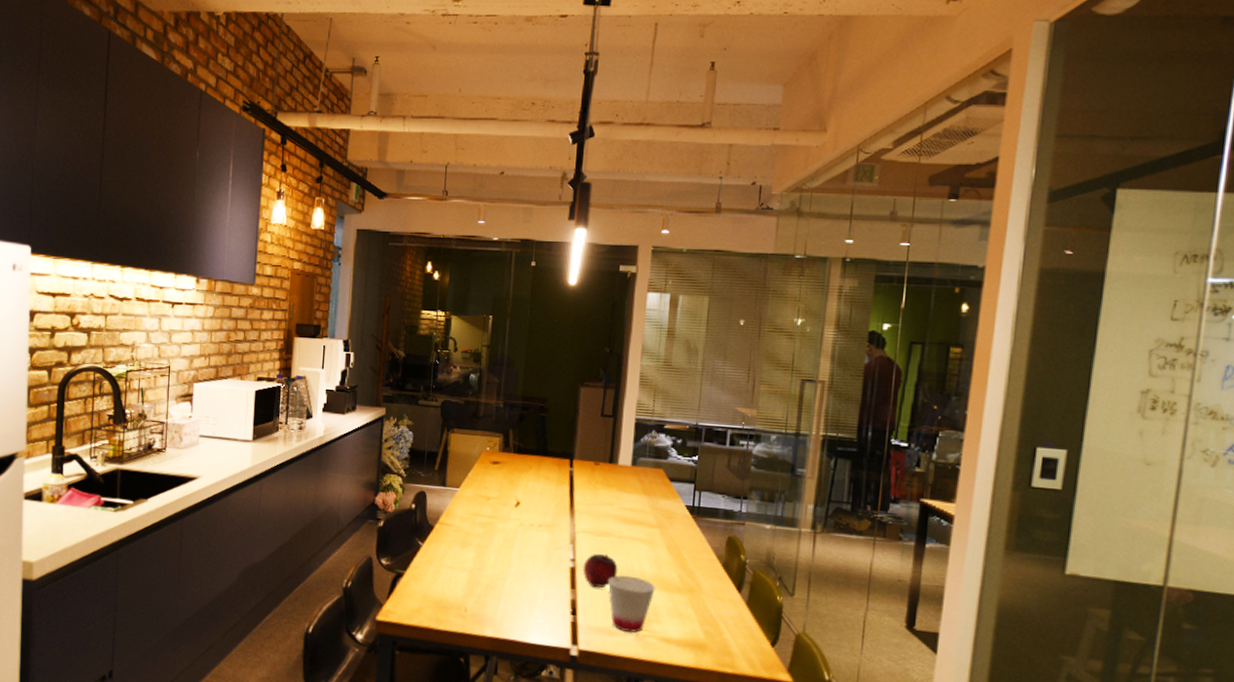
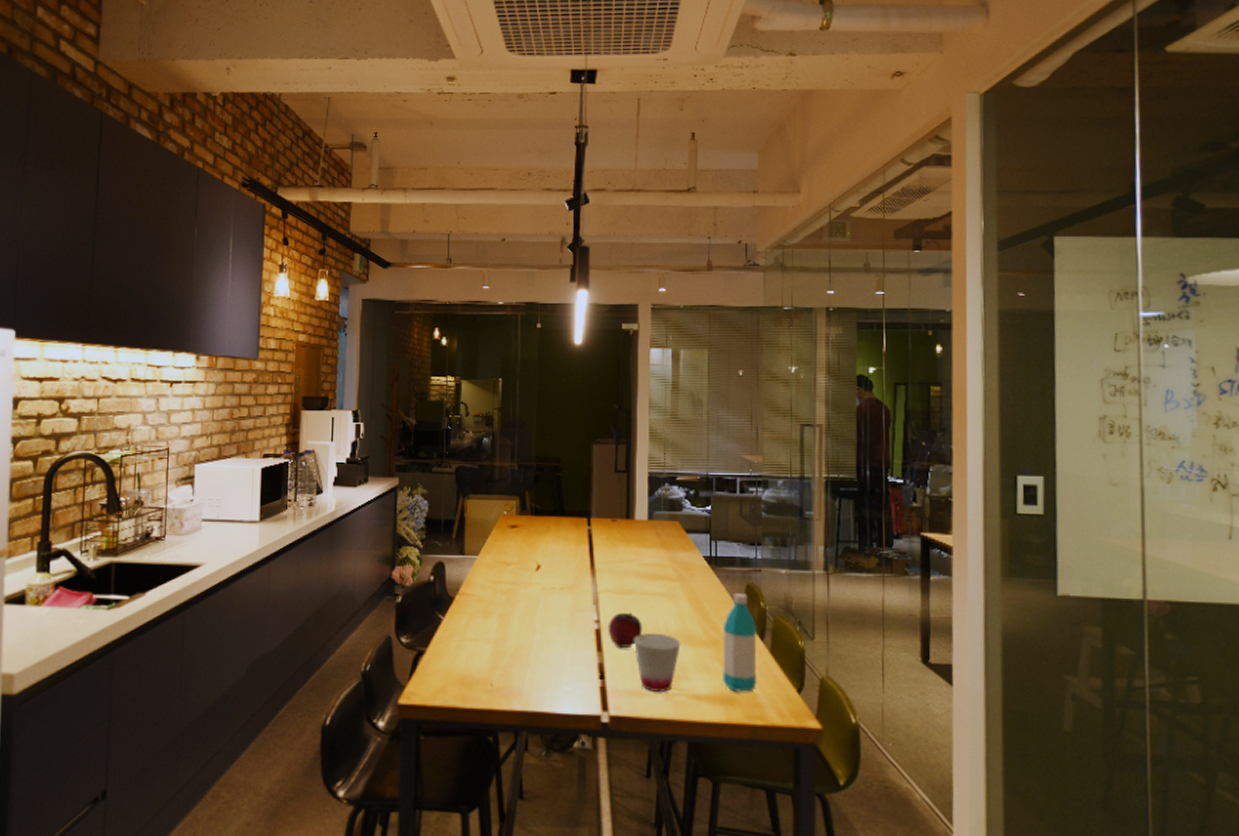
water bottle: none [695,543,735,641] -> present [722,592,757,692]

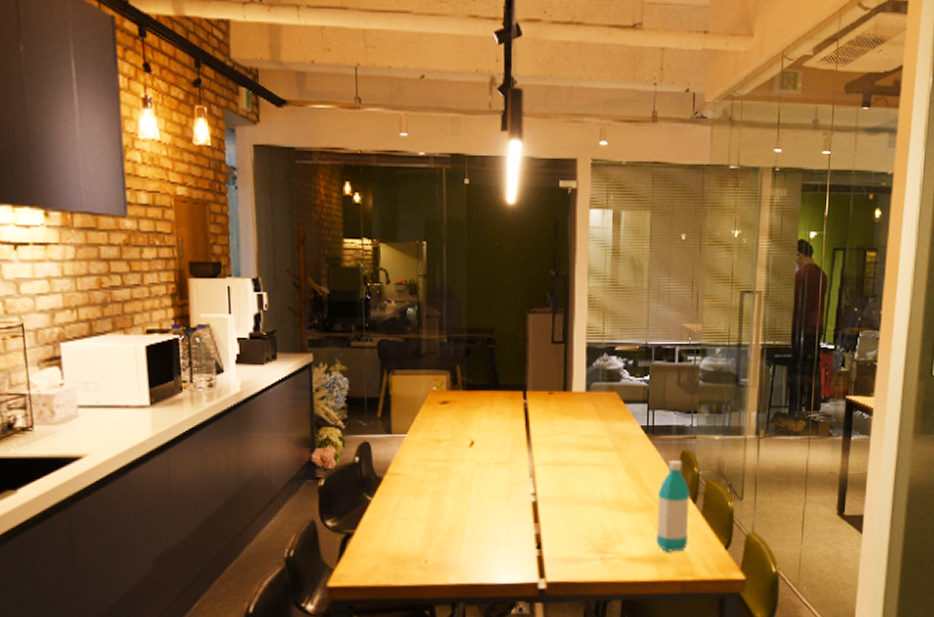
fruit: present [608,612,643,649] -> none [544,483,579,519]
cup: present [633,633,681,692] -> none [570,502,617,557]

